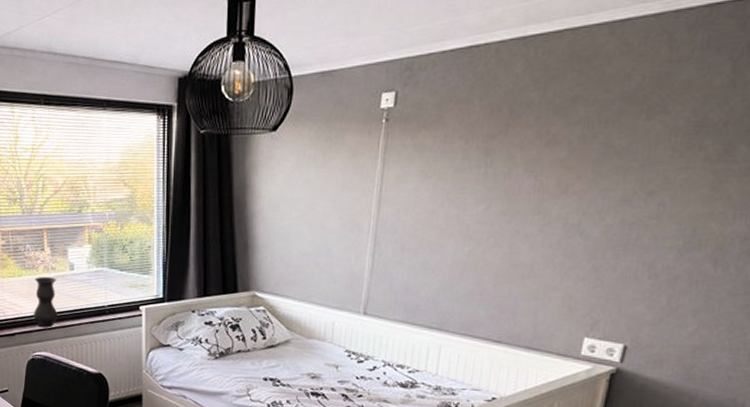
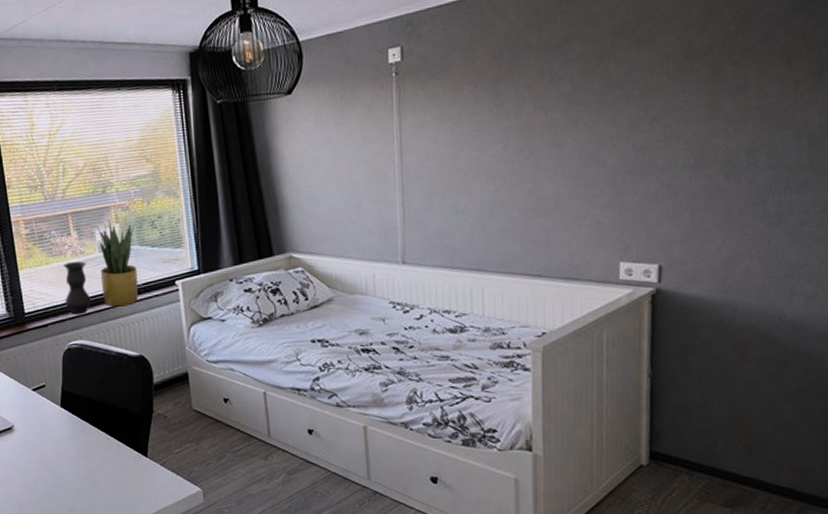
planter: none [69,240,107,325] -> present [96,220,139,307]

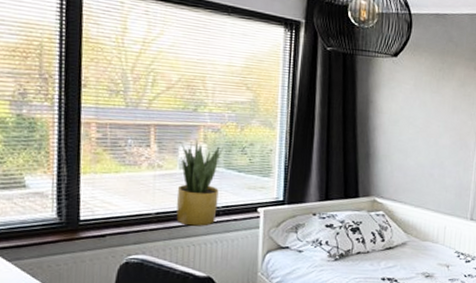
vase: present [63,261,91,315] -> none [130,174,163,229]

